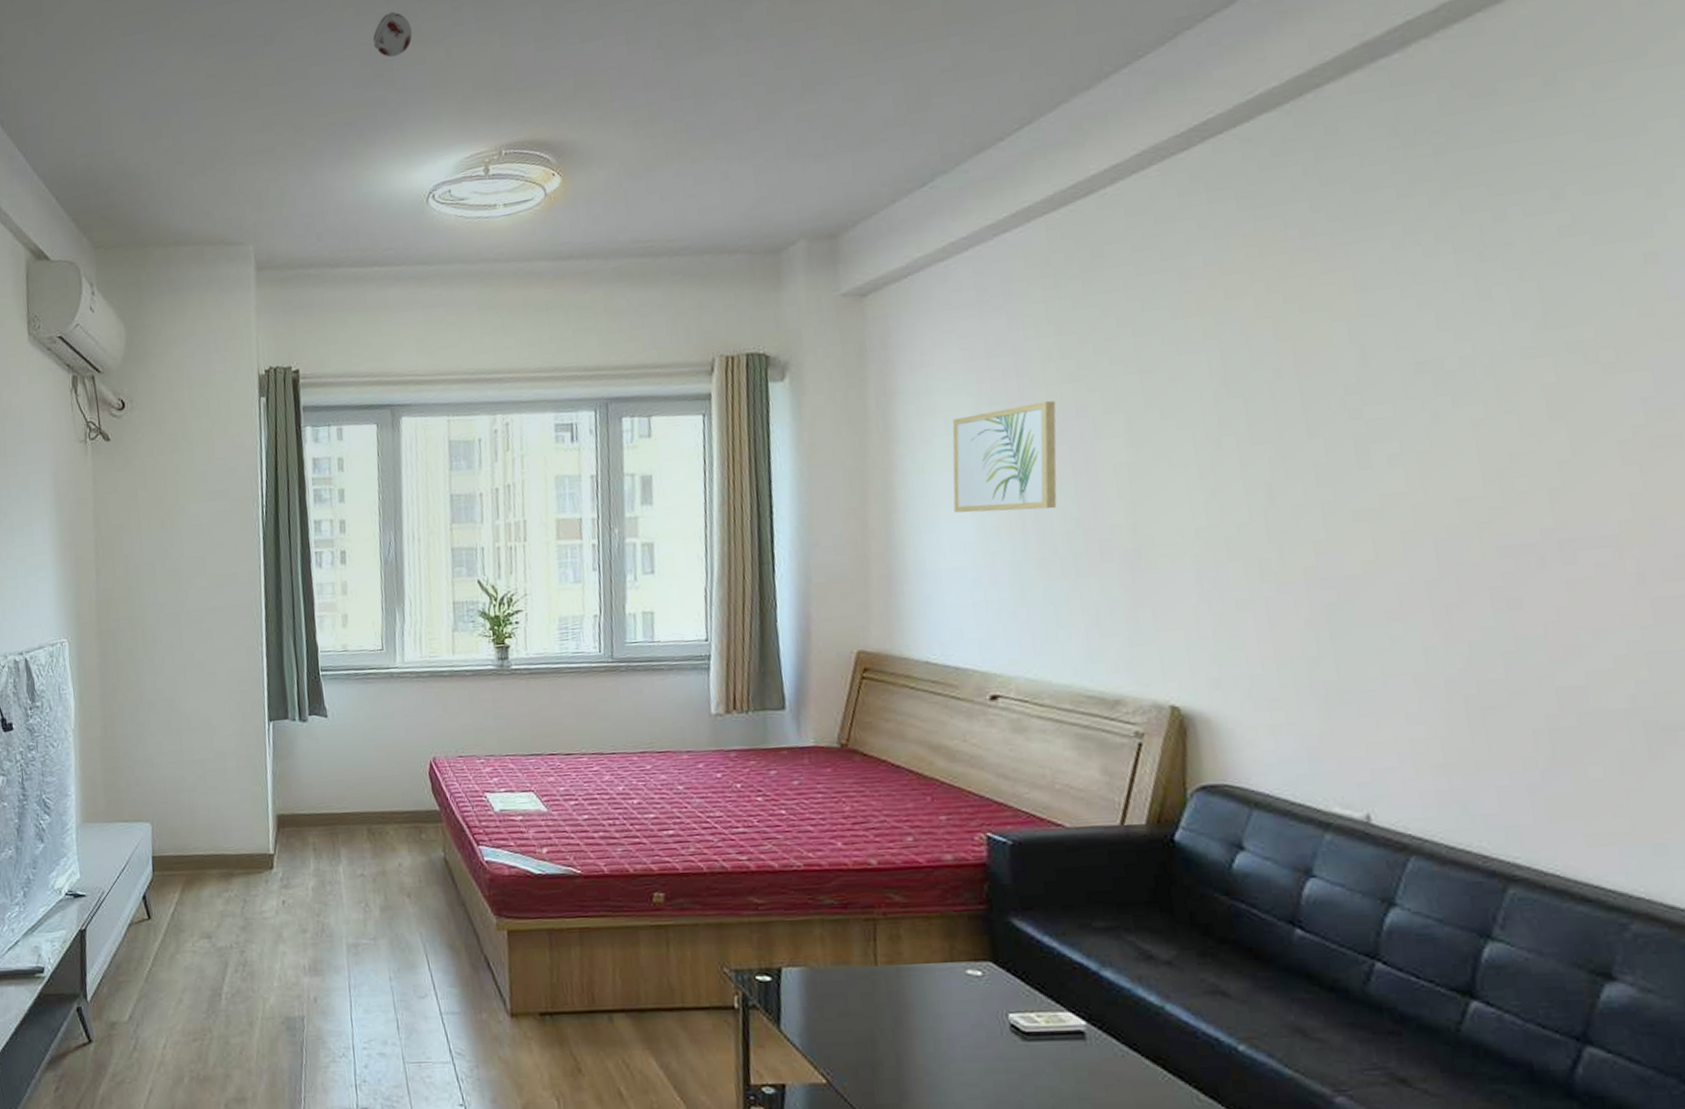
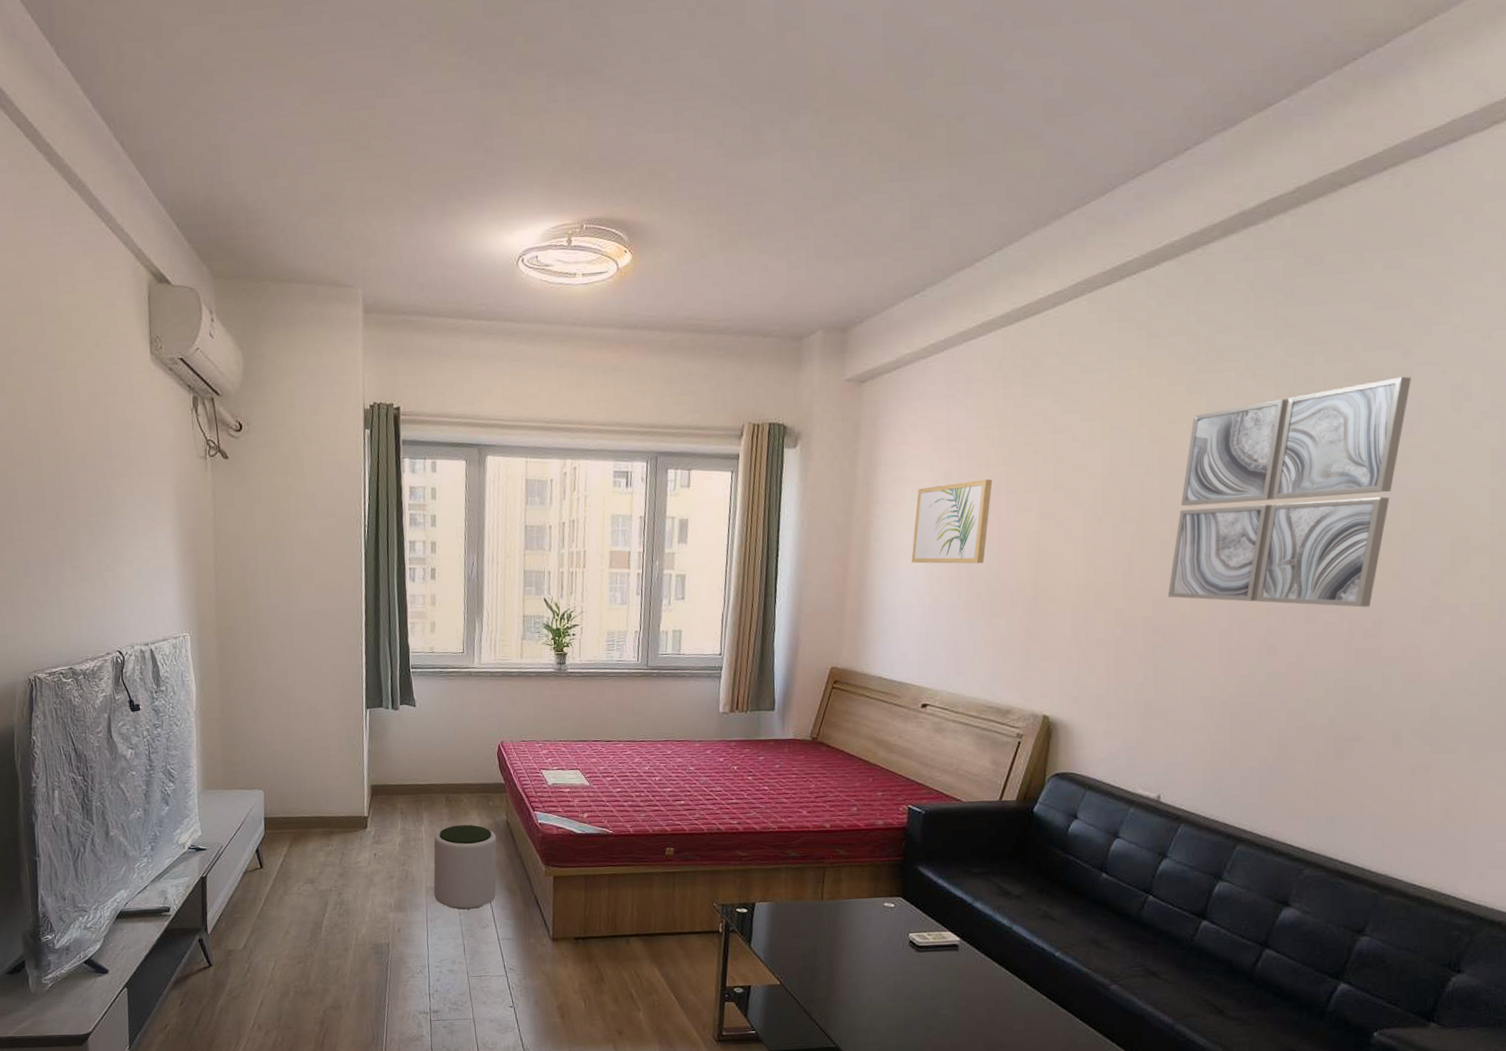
plant pot: none [355,863,435,974] -> present [433,824,497,910]
smoke detector: present [373,11,413,58] -> none [476,81,511,125]
wall art: none [1335,222,1668,540] -> present [1167,376,1411,608]

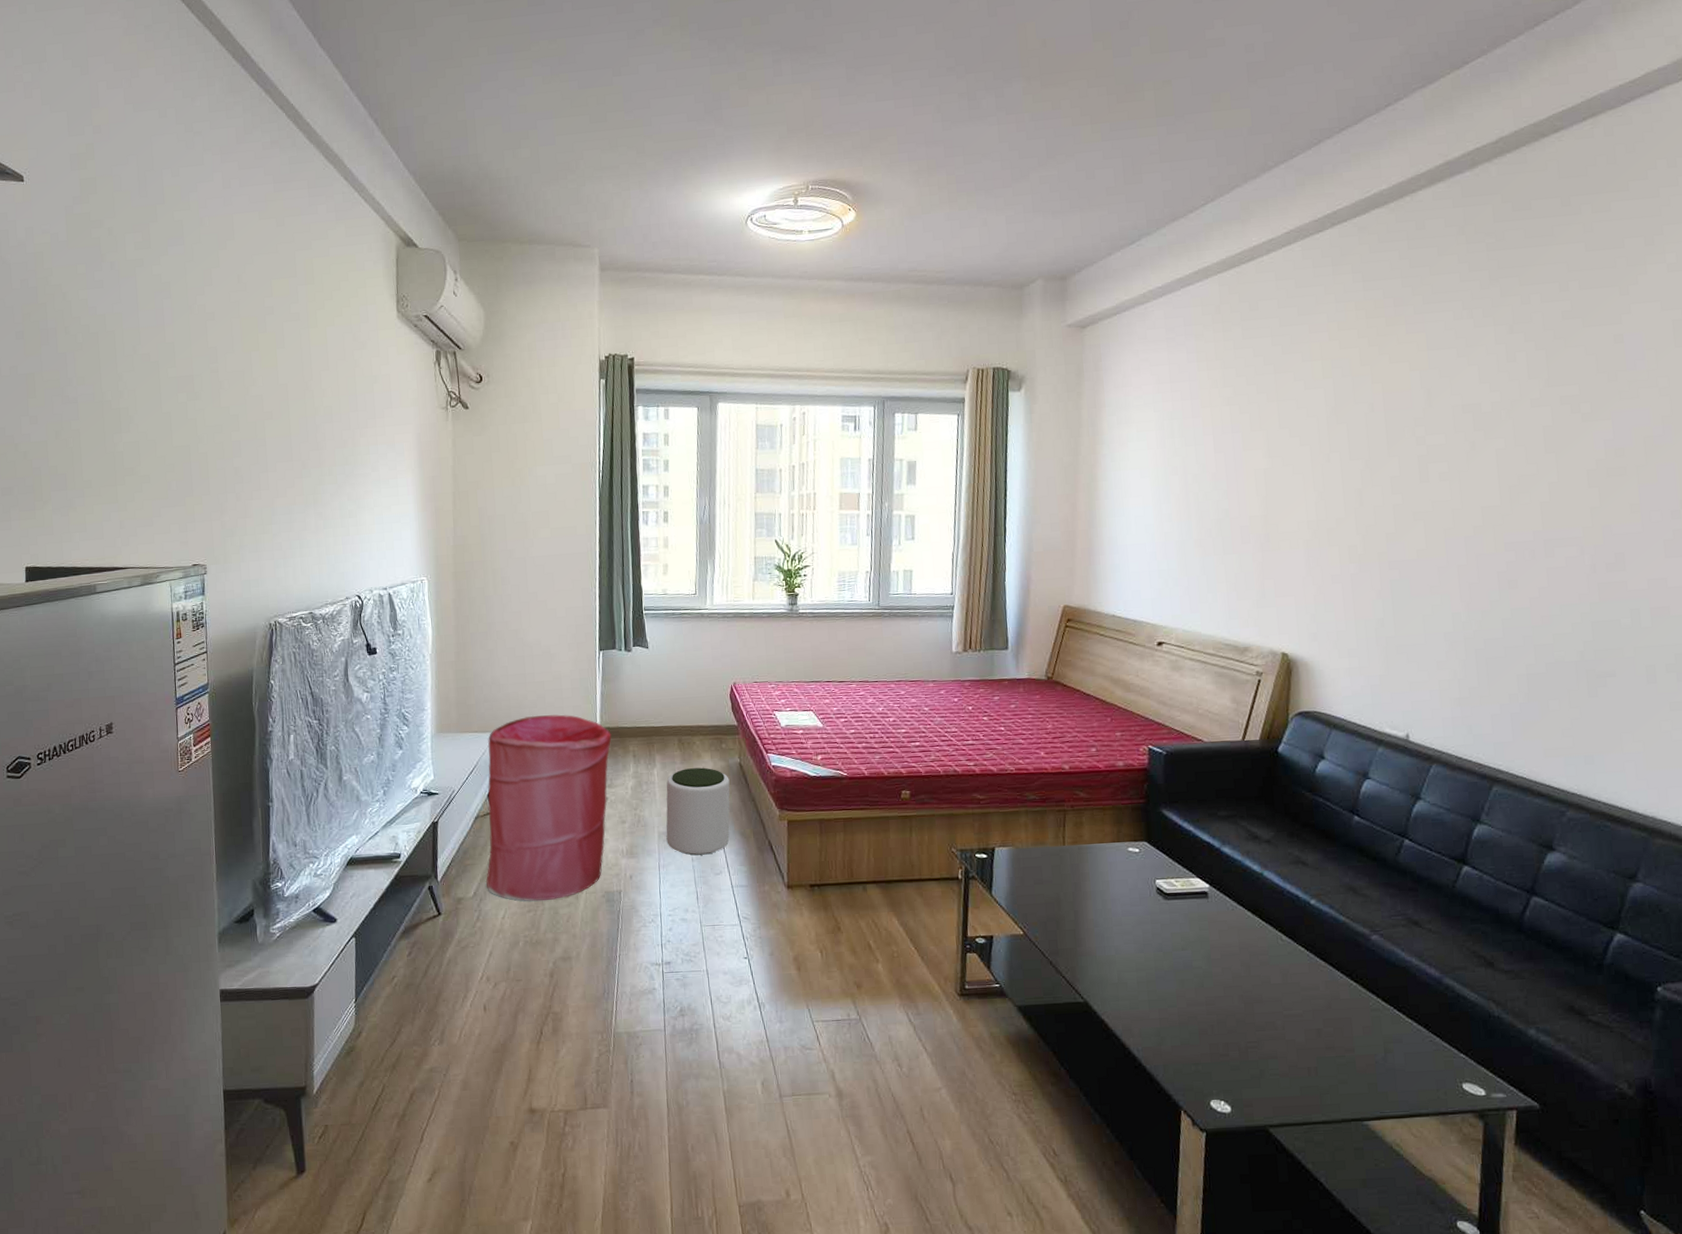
laundry hamper: none [254,772,379,954] -> present [485,714,612,902]
wall art: present [911,479,993,564] -> none [1139,419,1218,502]
wall art: present [1167,376,1411,608] -> none [1401,313,1631,541]

